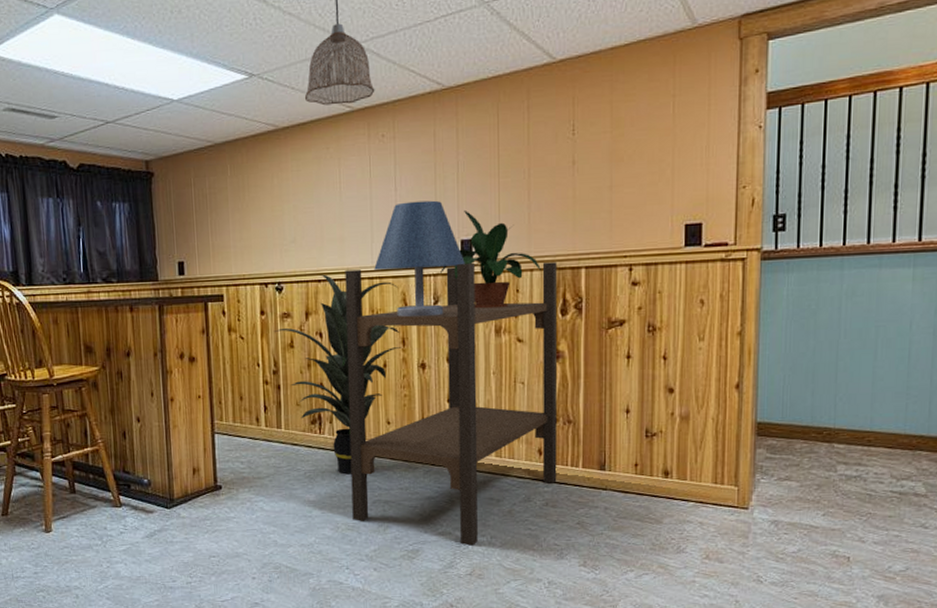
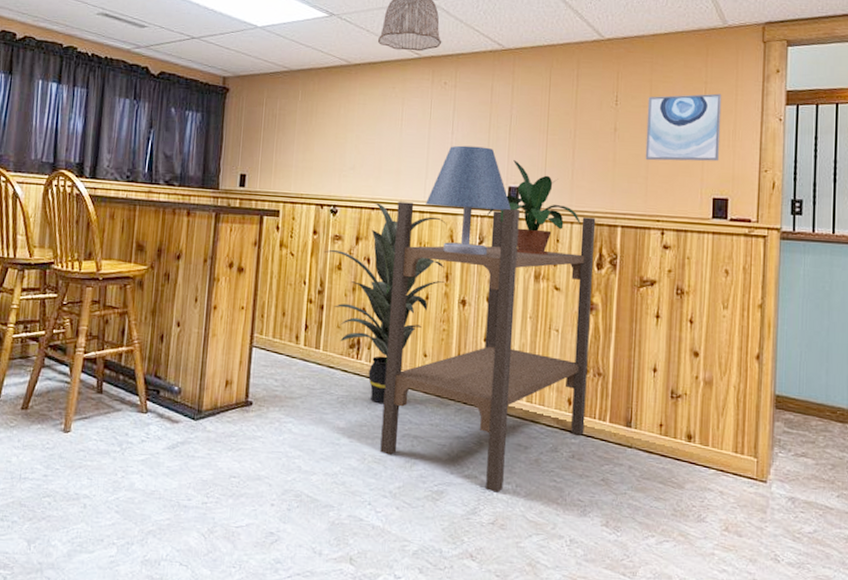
wall art: none [608,106,693,193] -> present [645,93,722,162]

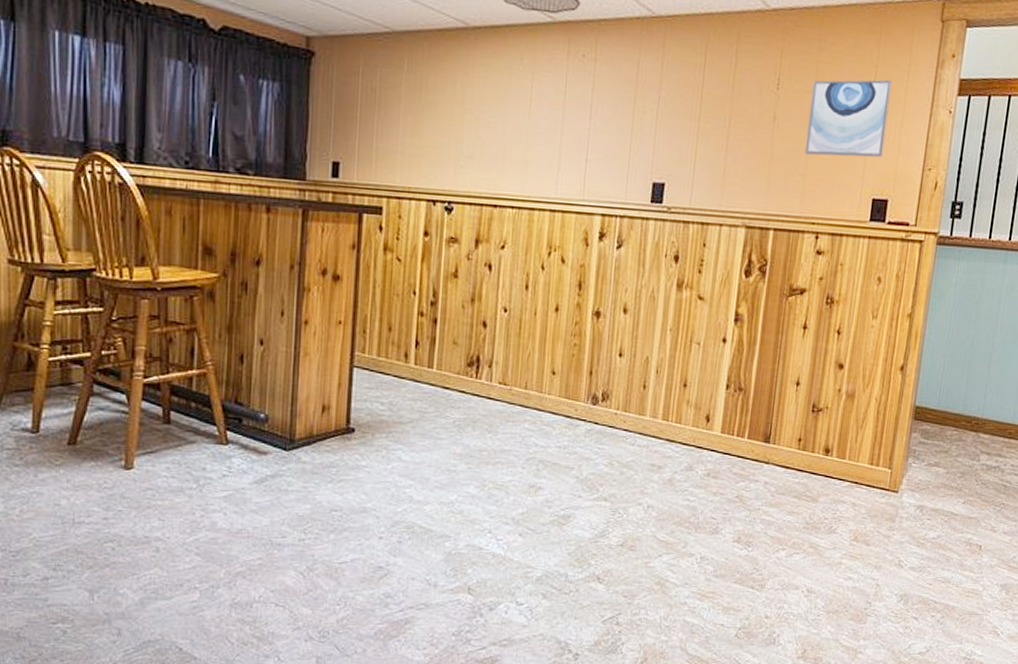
indoor plant: present [323,202,446,404] -> none [436,199,580,427]
shelving unit: present [380,202,596,493] -> none [502,198,747,514]
table lamp: present [426,145,511,255] -> none [557,132,654,261]
potted plant: present [486,160,581,256] -> none [626,152,730,262]

